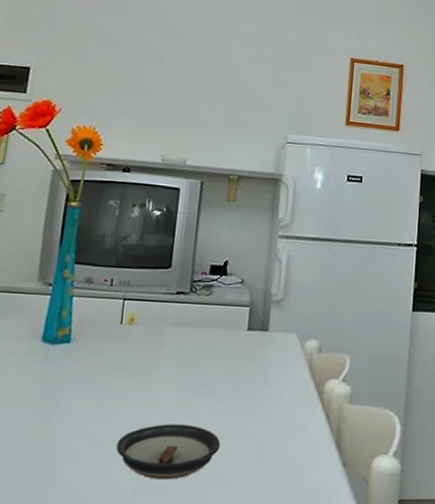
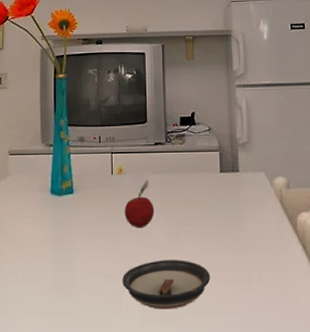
fruit: none [129,332,167,388] -> present [124,180,155,228]

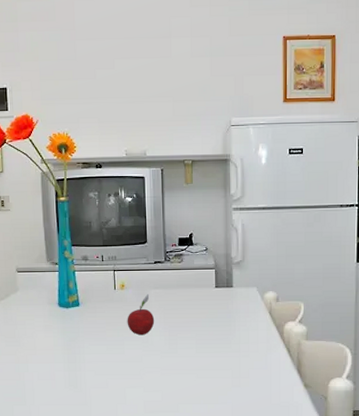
saucer: present [122,260,211,309] -> none [126,361,205,400]

